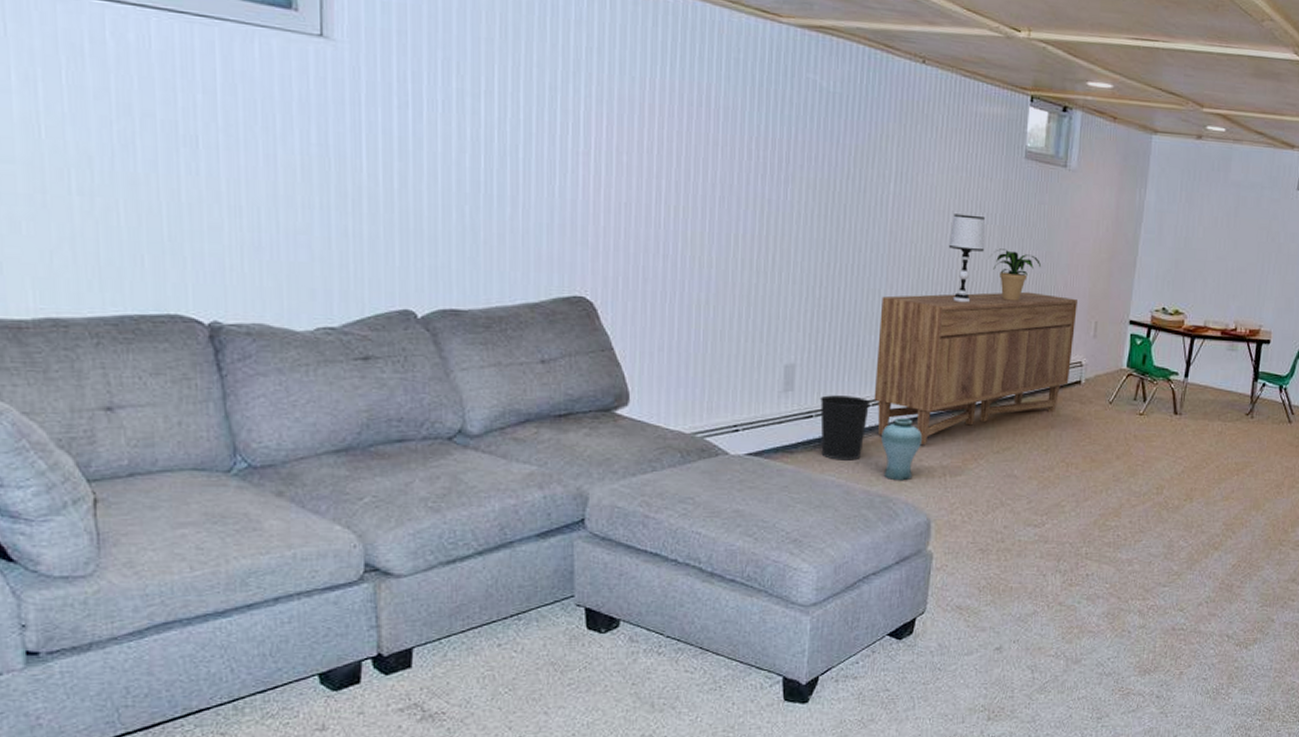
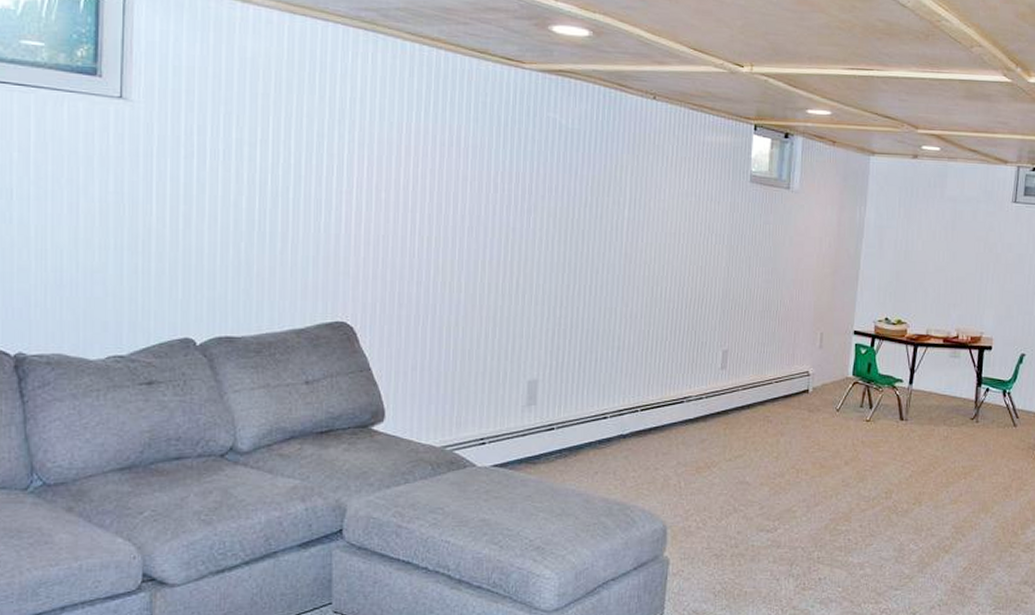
wastebasket: present [819,395,871,461] -> none [560,408,608,470]
sideboard: present [874,291,1077,445] -> none [611,306,803,454]
vase: present [881,418,923,481] -> none [619,429,658,489]
table lamp: present [948,214,985,303] -> none [680,235,713,319]
potted plant: present [989,248,1041,301] -> none [718,266,767,315]

